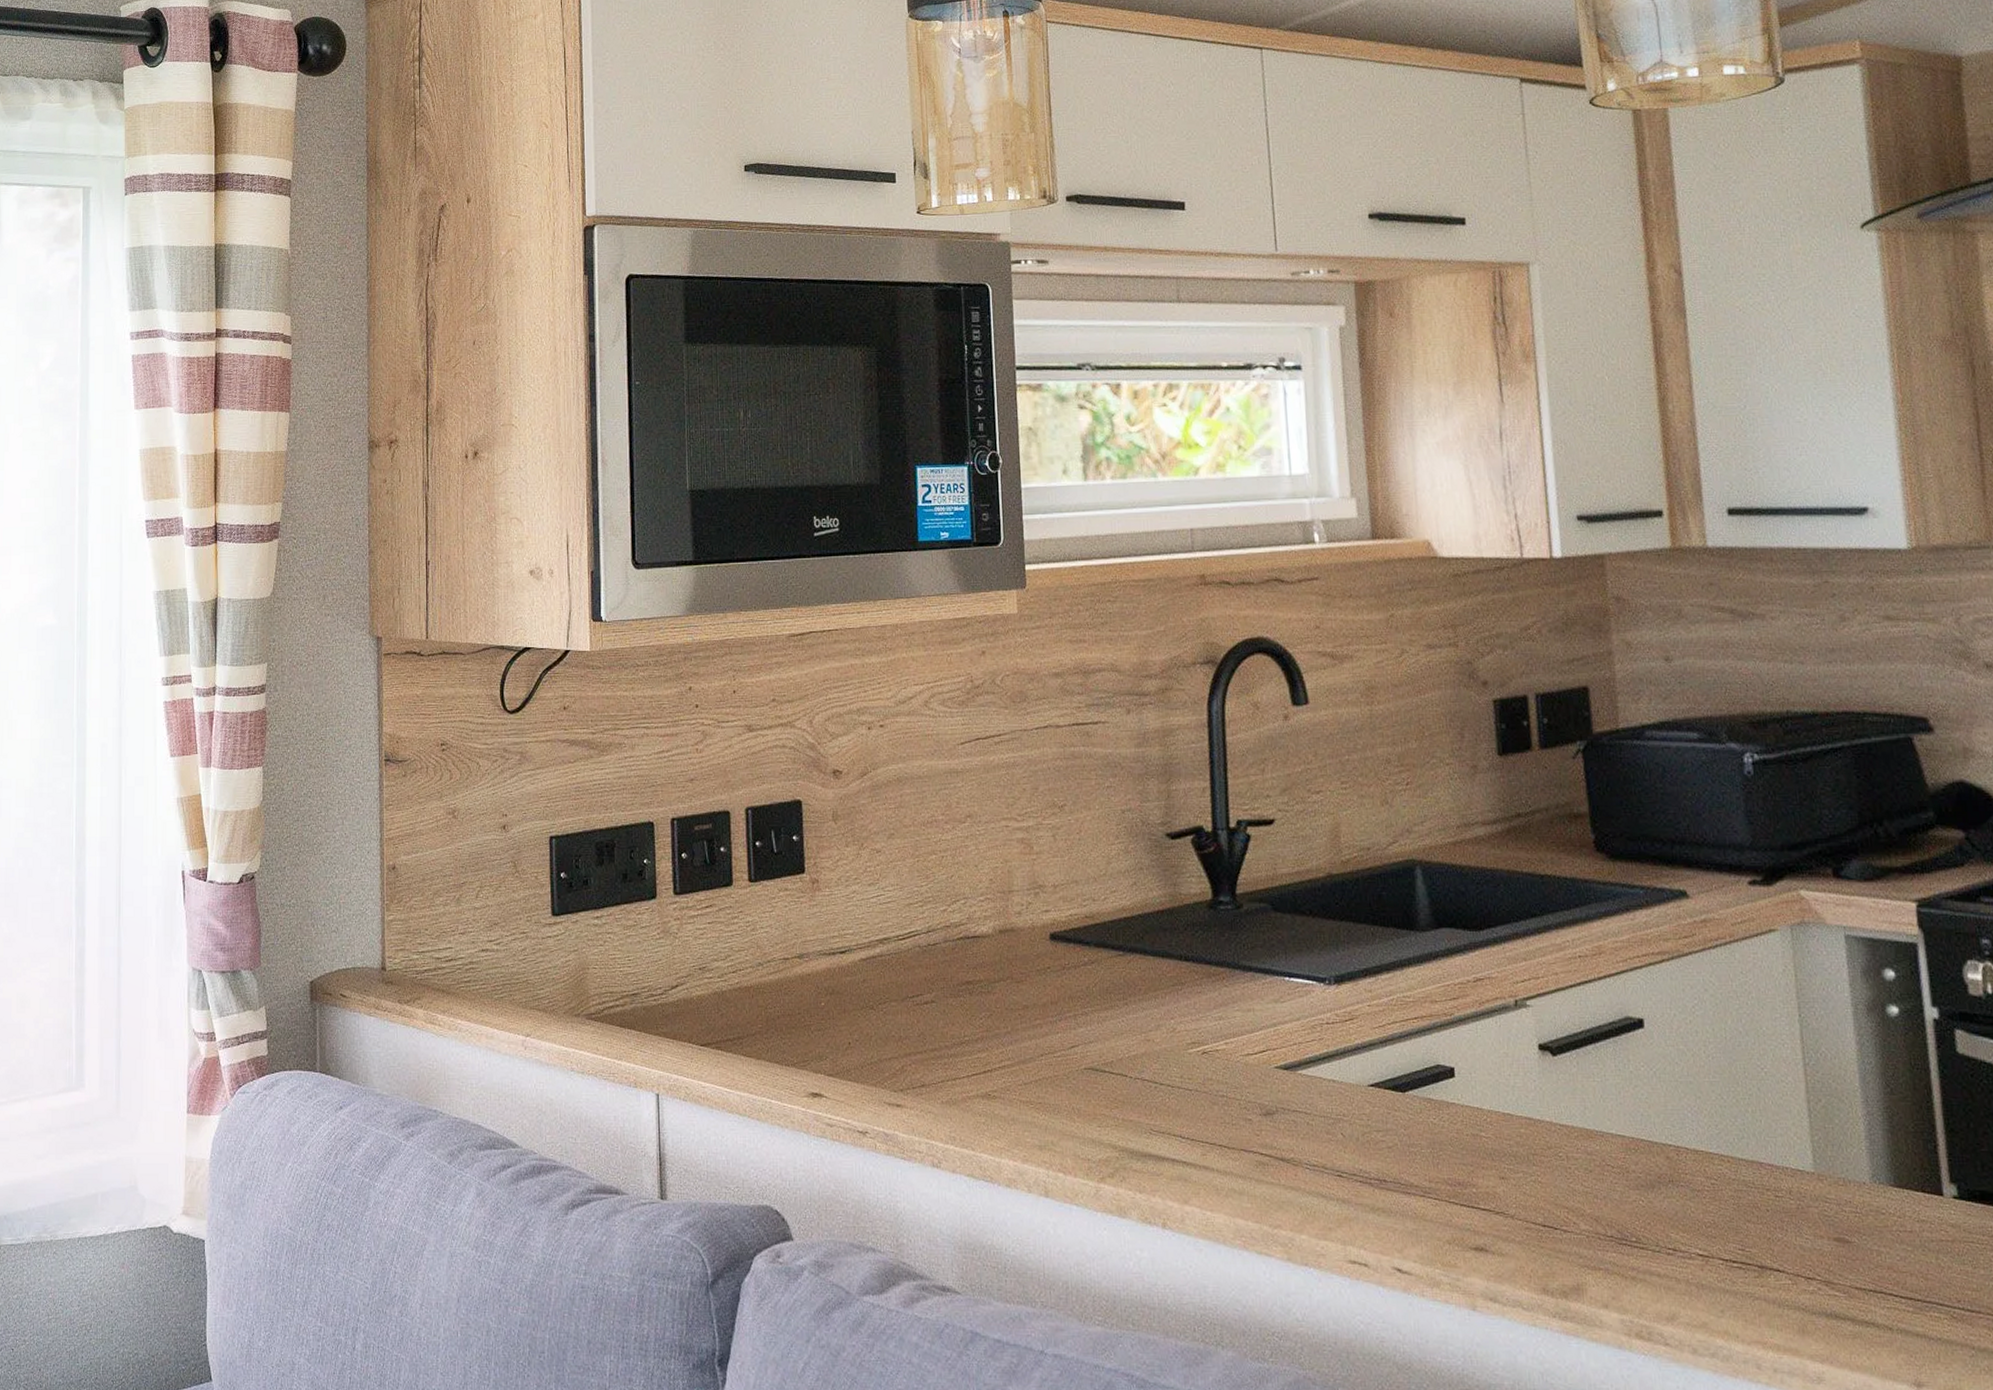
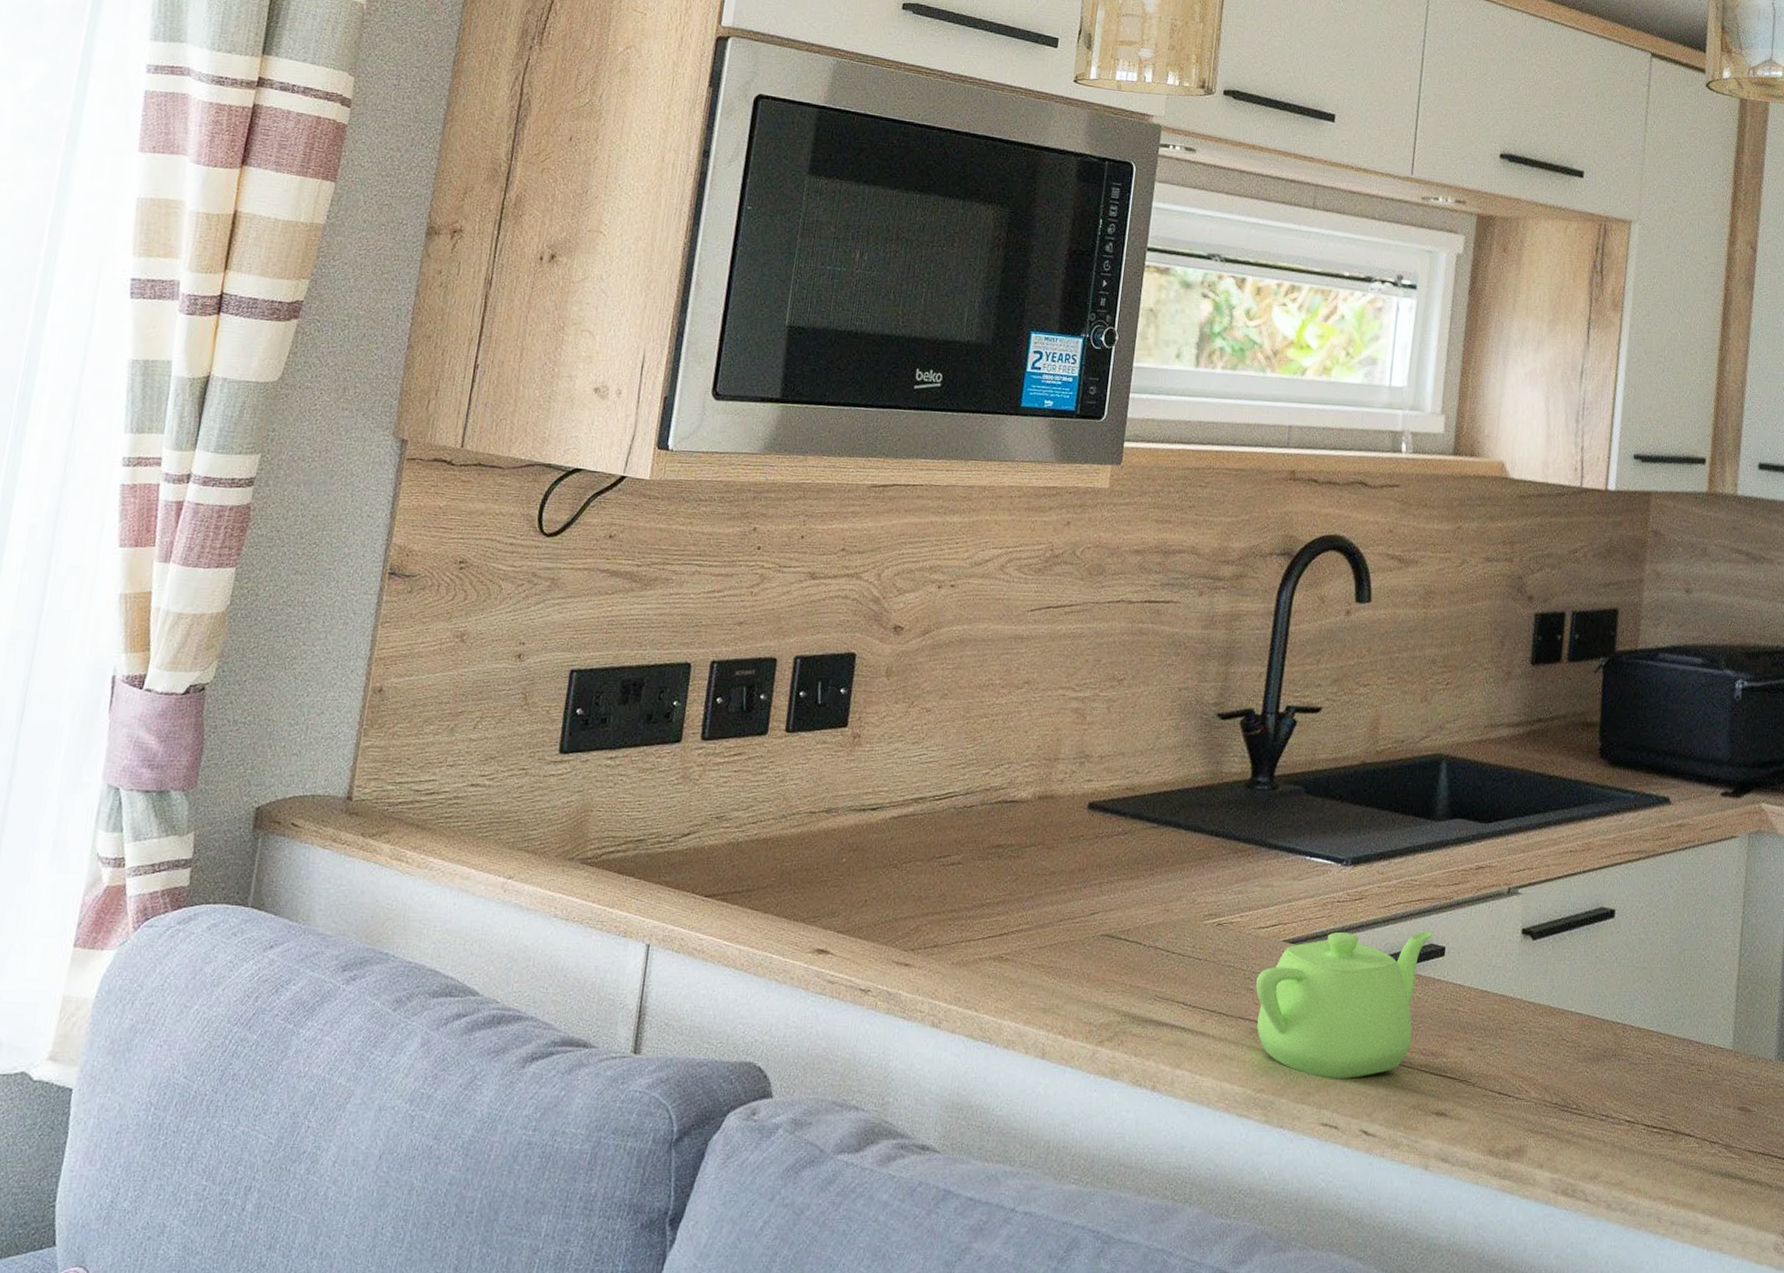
teapot: none [1253,1051,1438,1213] -> present [1255,931,1433,1080]

